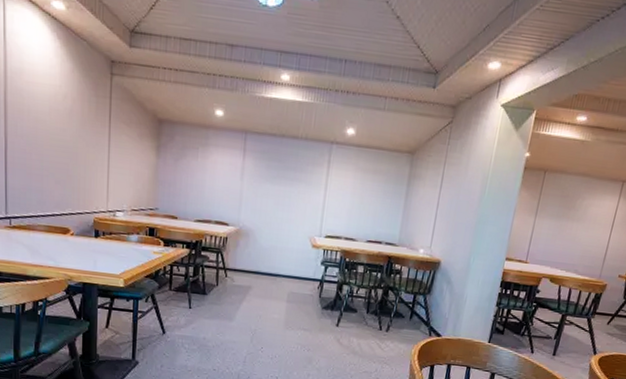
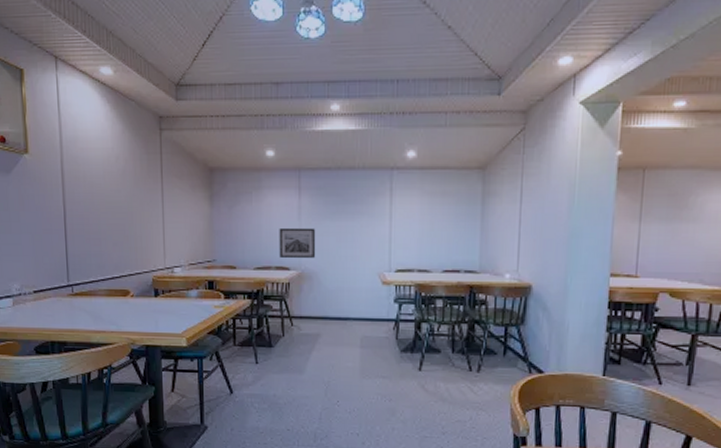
wall art: none [220,185,255,217] -> present [279,227,316,259]

